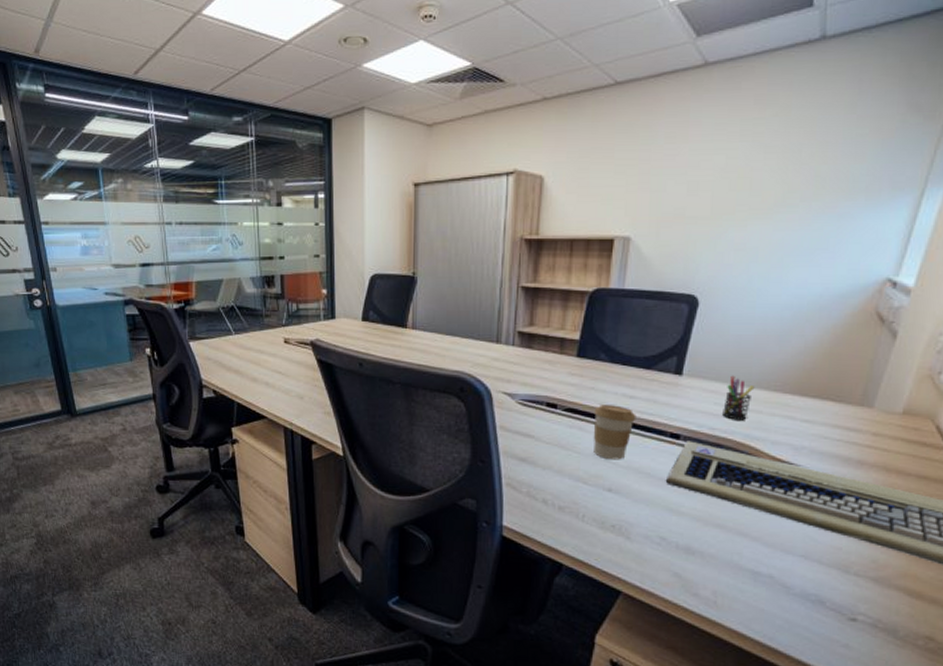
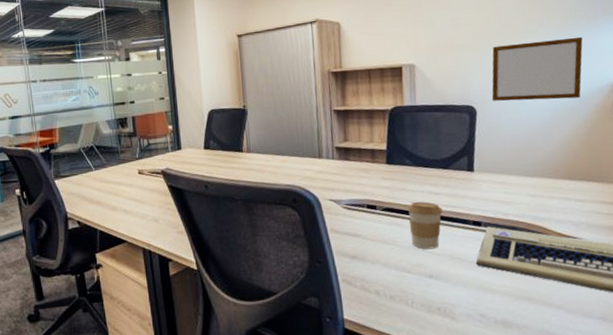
writing board: none [721,217,855,296] -> present [492,36,583,101]
pen holder: present [721,375,755,420] -> none [511,168,533,205]

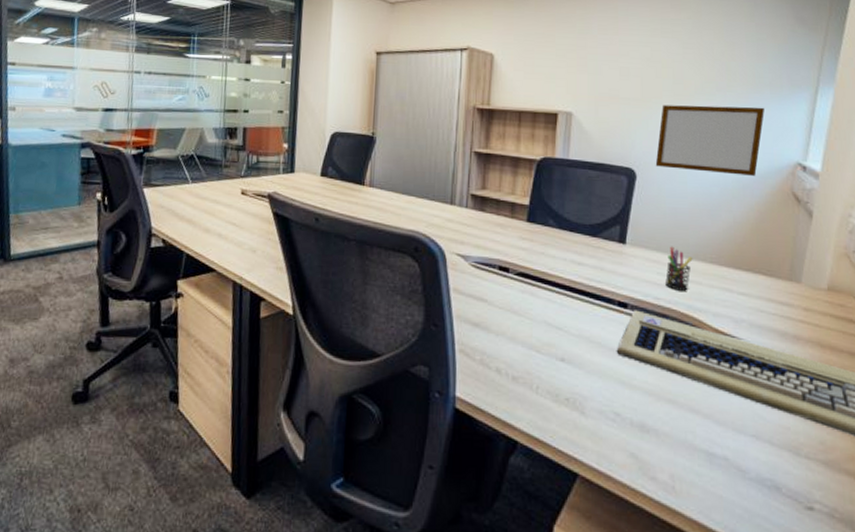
coffee cup: present [407,201,443,250] -> none [544,269,585,328]
pen holder: none [511,168,533,205] -> present [664,246,693,291]

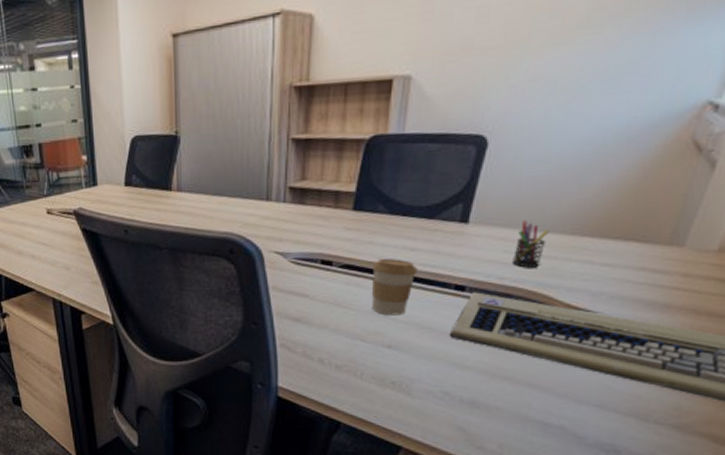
coffee cup: none [544,269,585,328] -> present [371,258,418,316]
writing board: present [655,105,765,176] -> none [513,33,673,130]

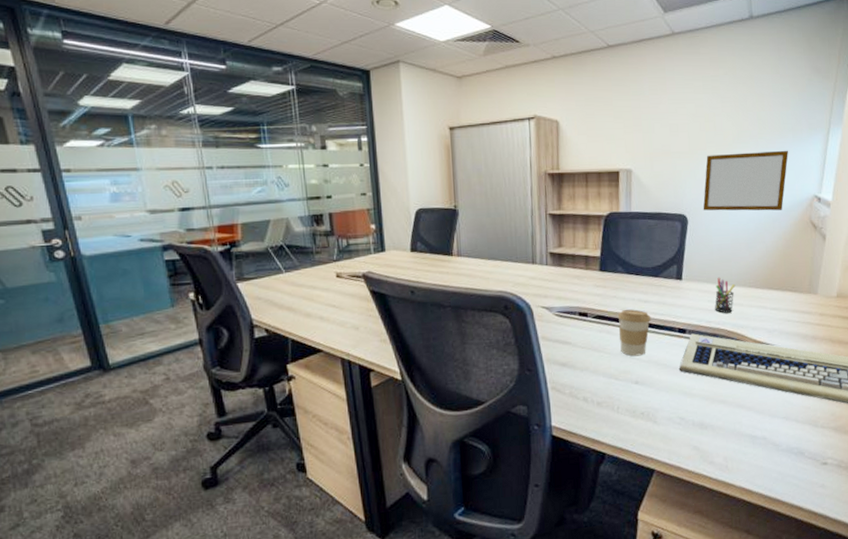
writing board: none [513,33,673,130] -> present [703,150,788,211]

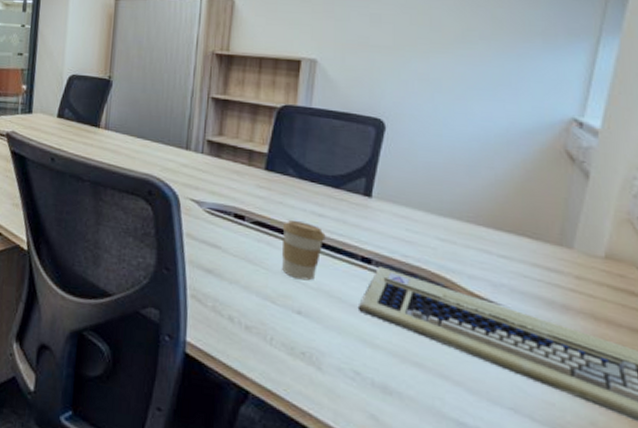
writing board: present [703,150,788,211] -> none [407,53,535,131]
pen holder: present [714,277,736,313] -> none [413,202,447,250]

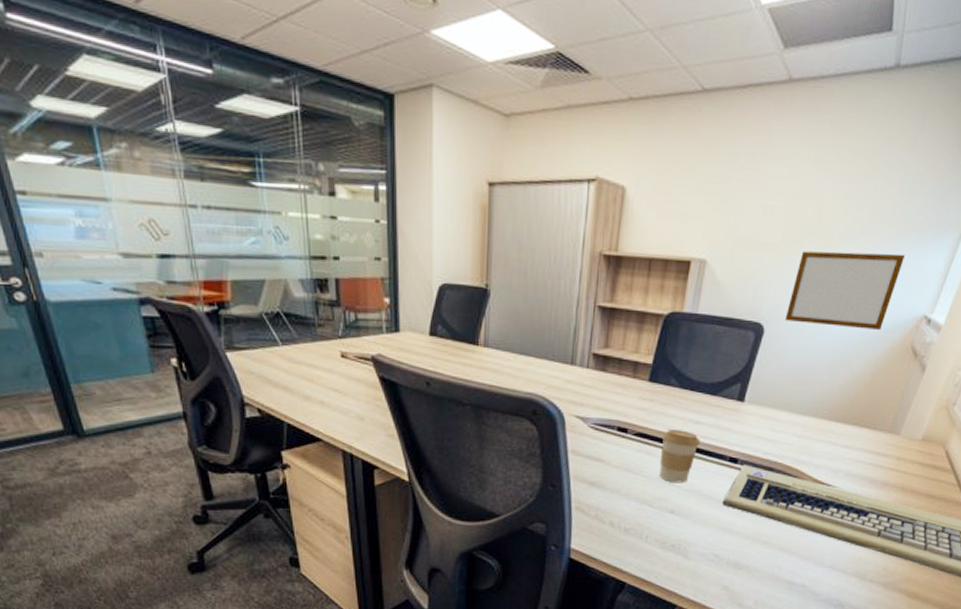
writing board: none [407,53,535,131] -> present [784,251,905,330]

